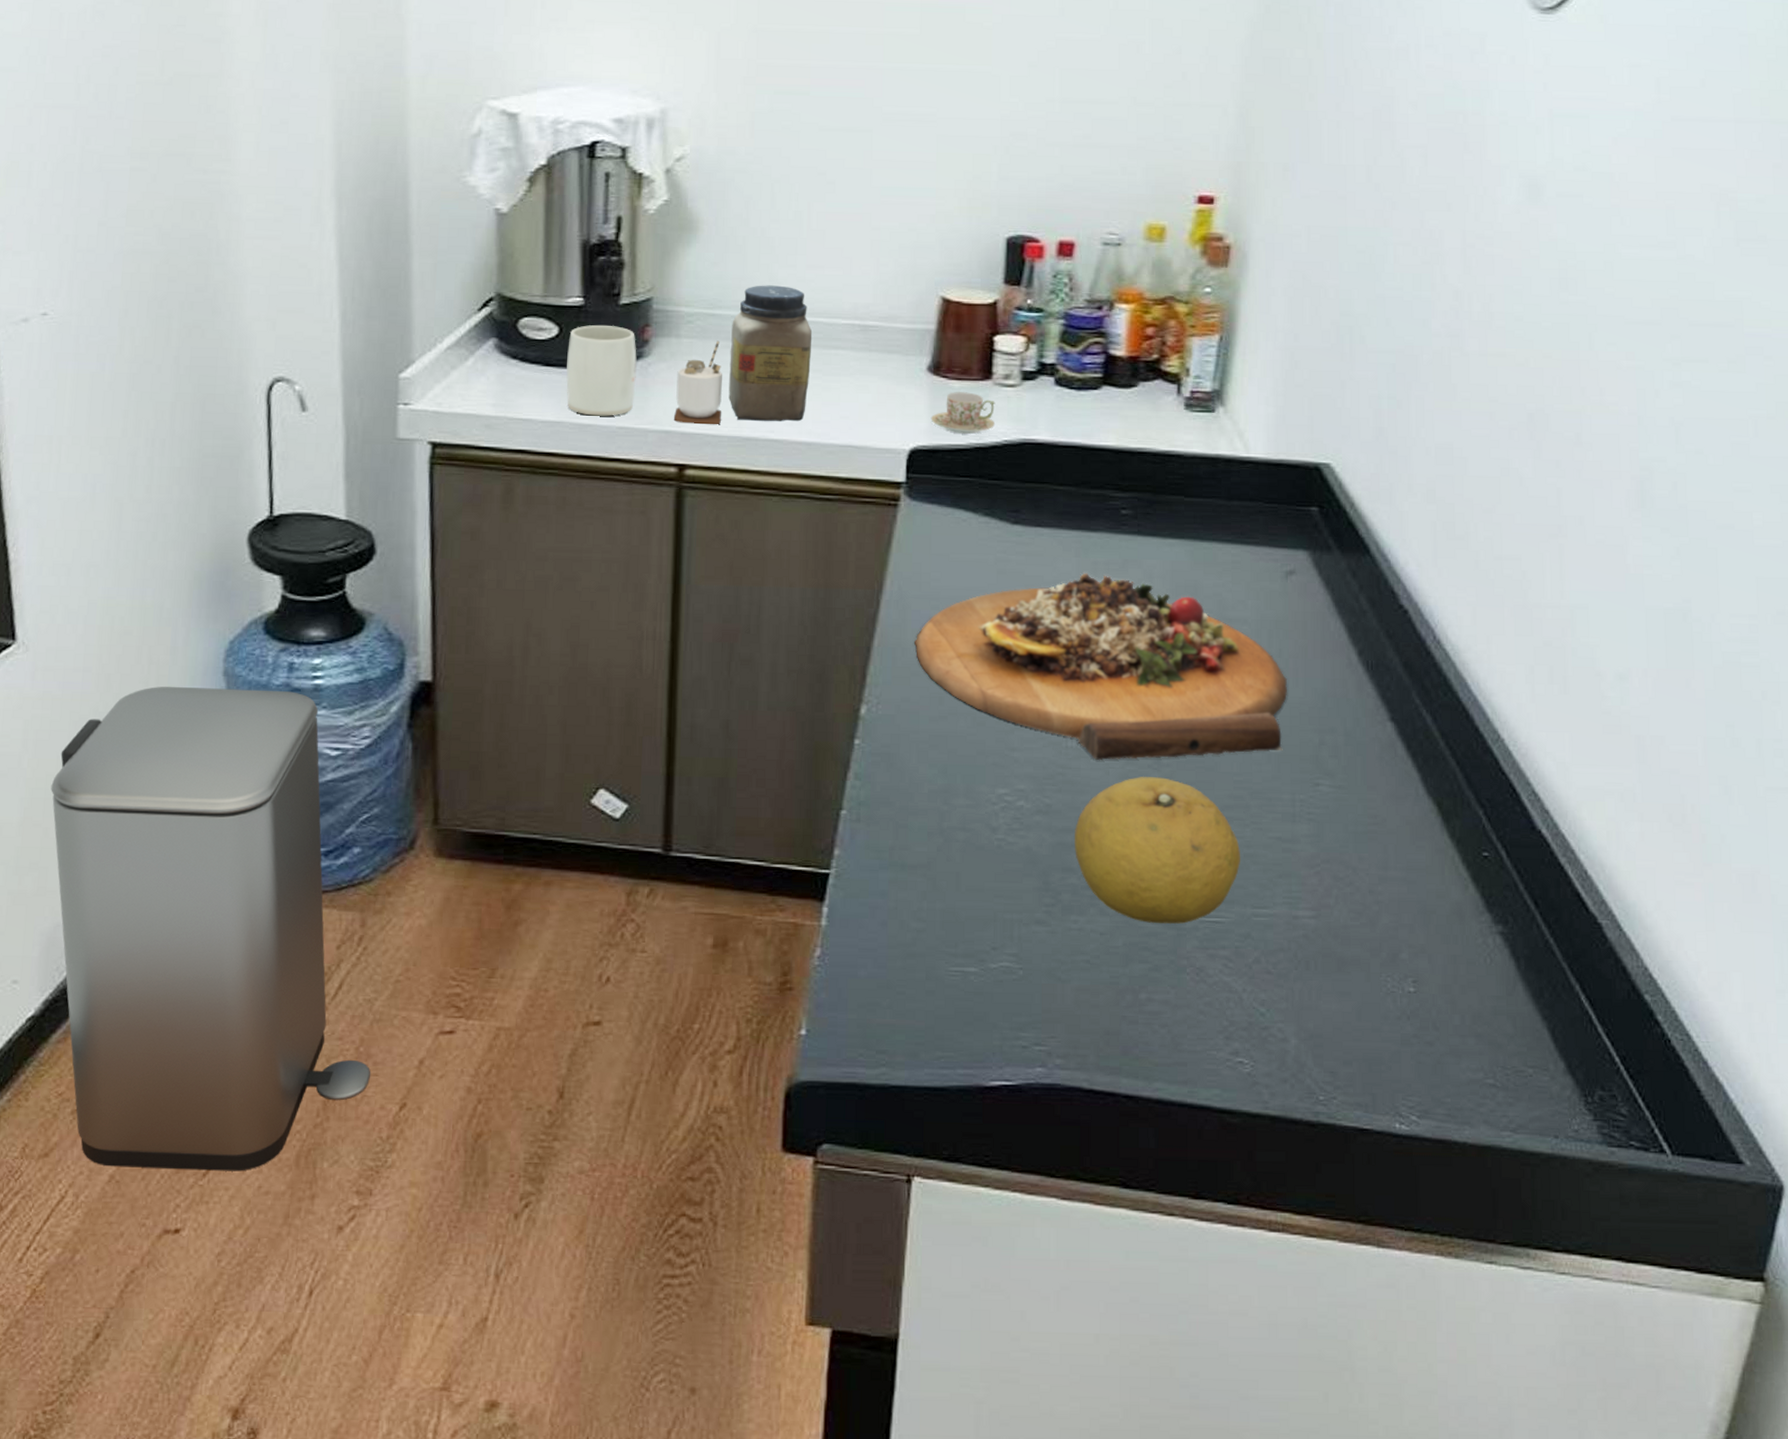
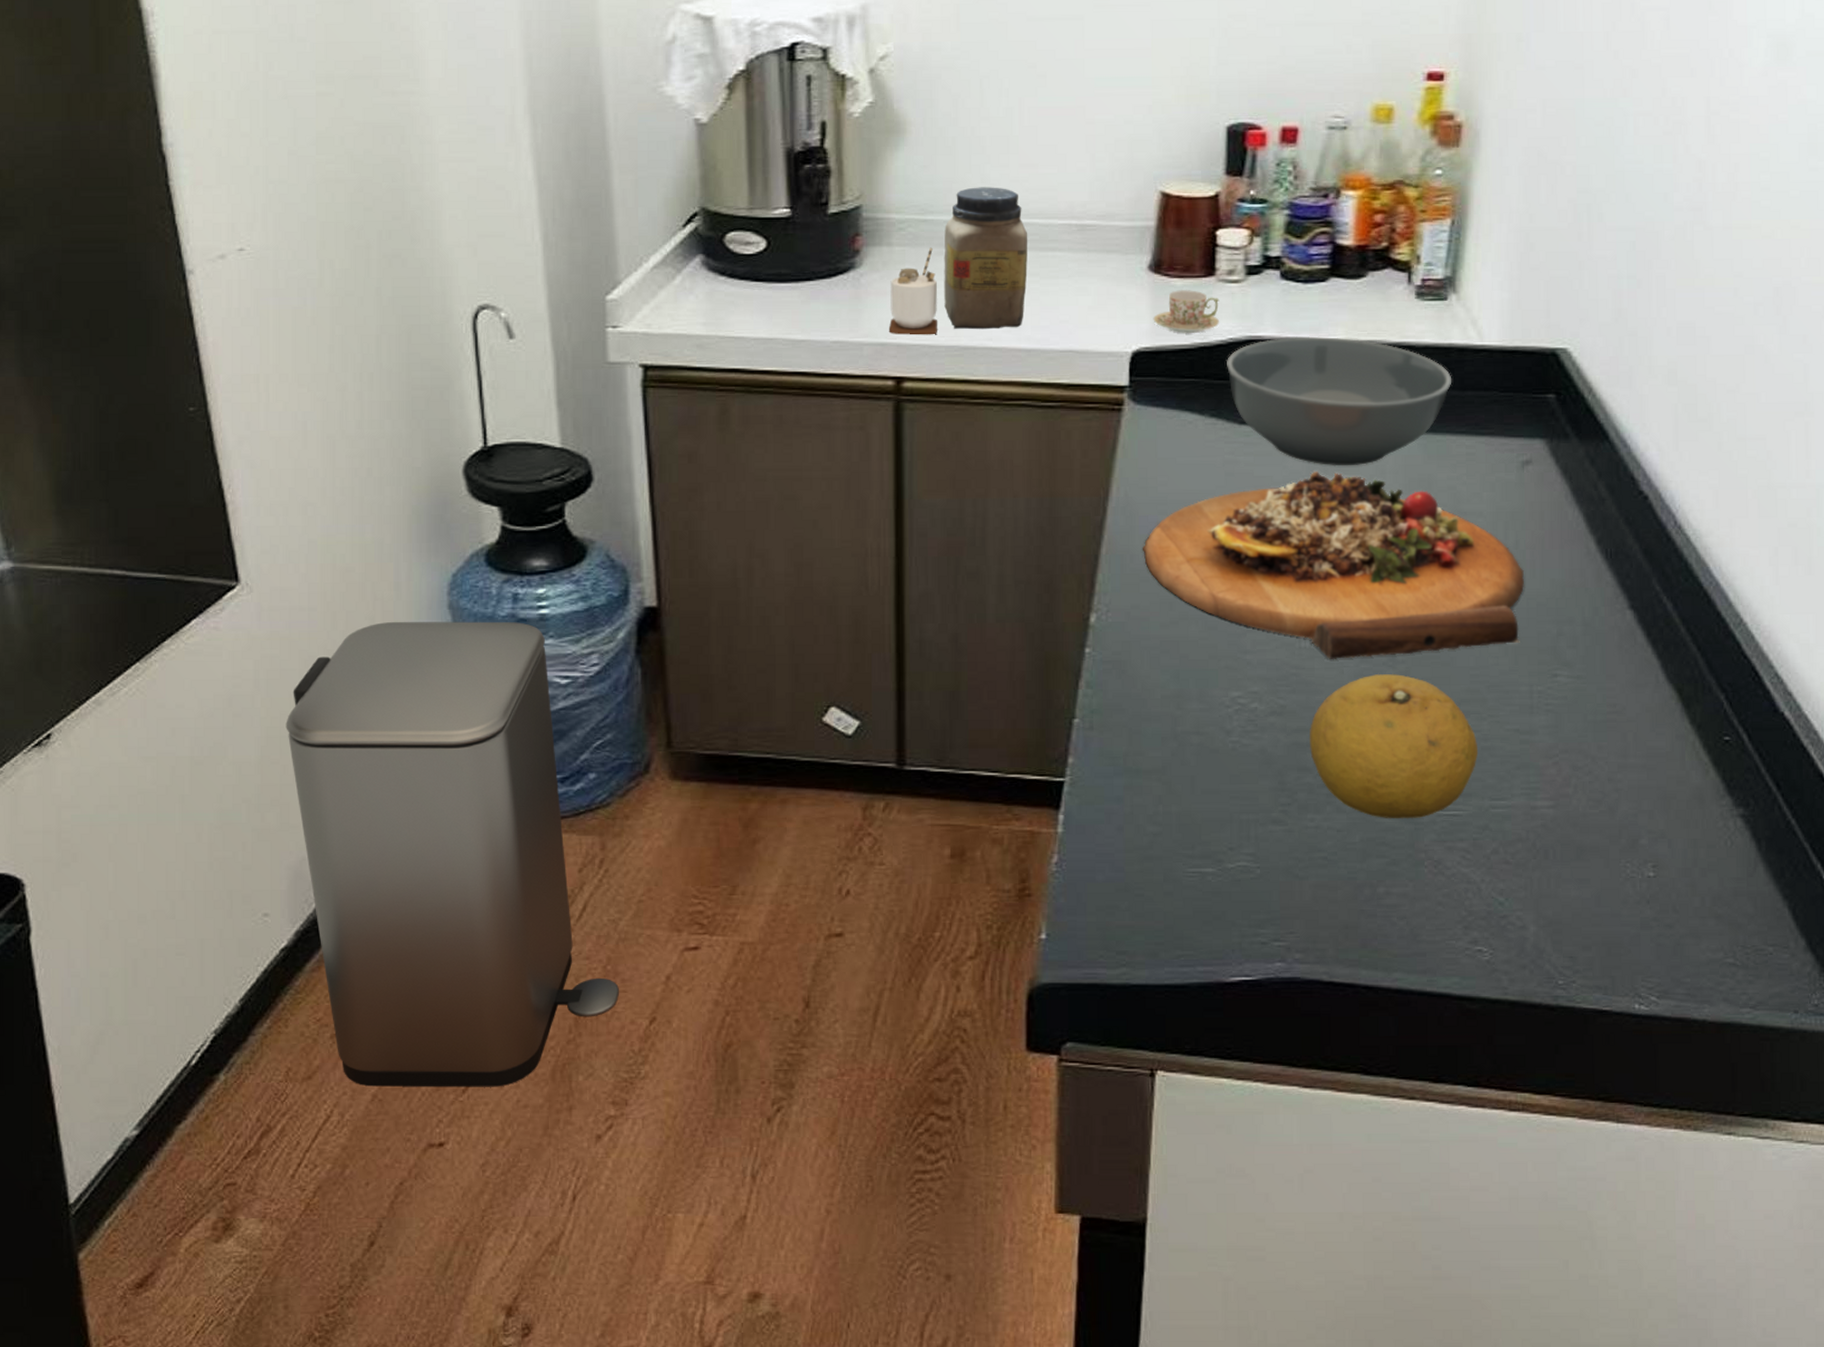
mug: present [566,325,637,416] -> none [777,237,849,331]
bowl: none [1001,441,1219,569] -> present [1227,336,1452,466]

